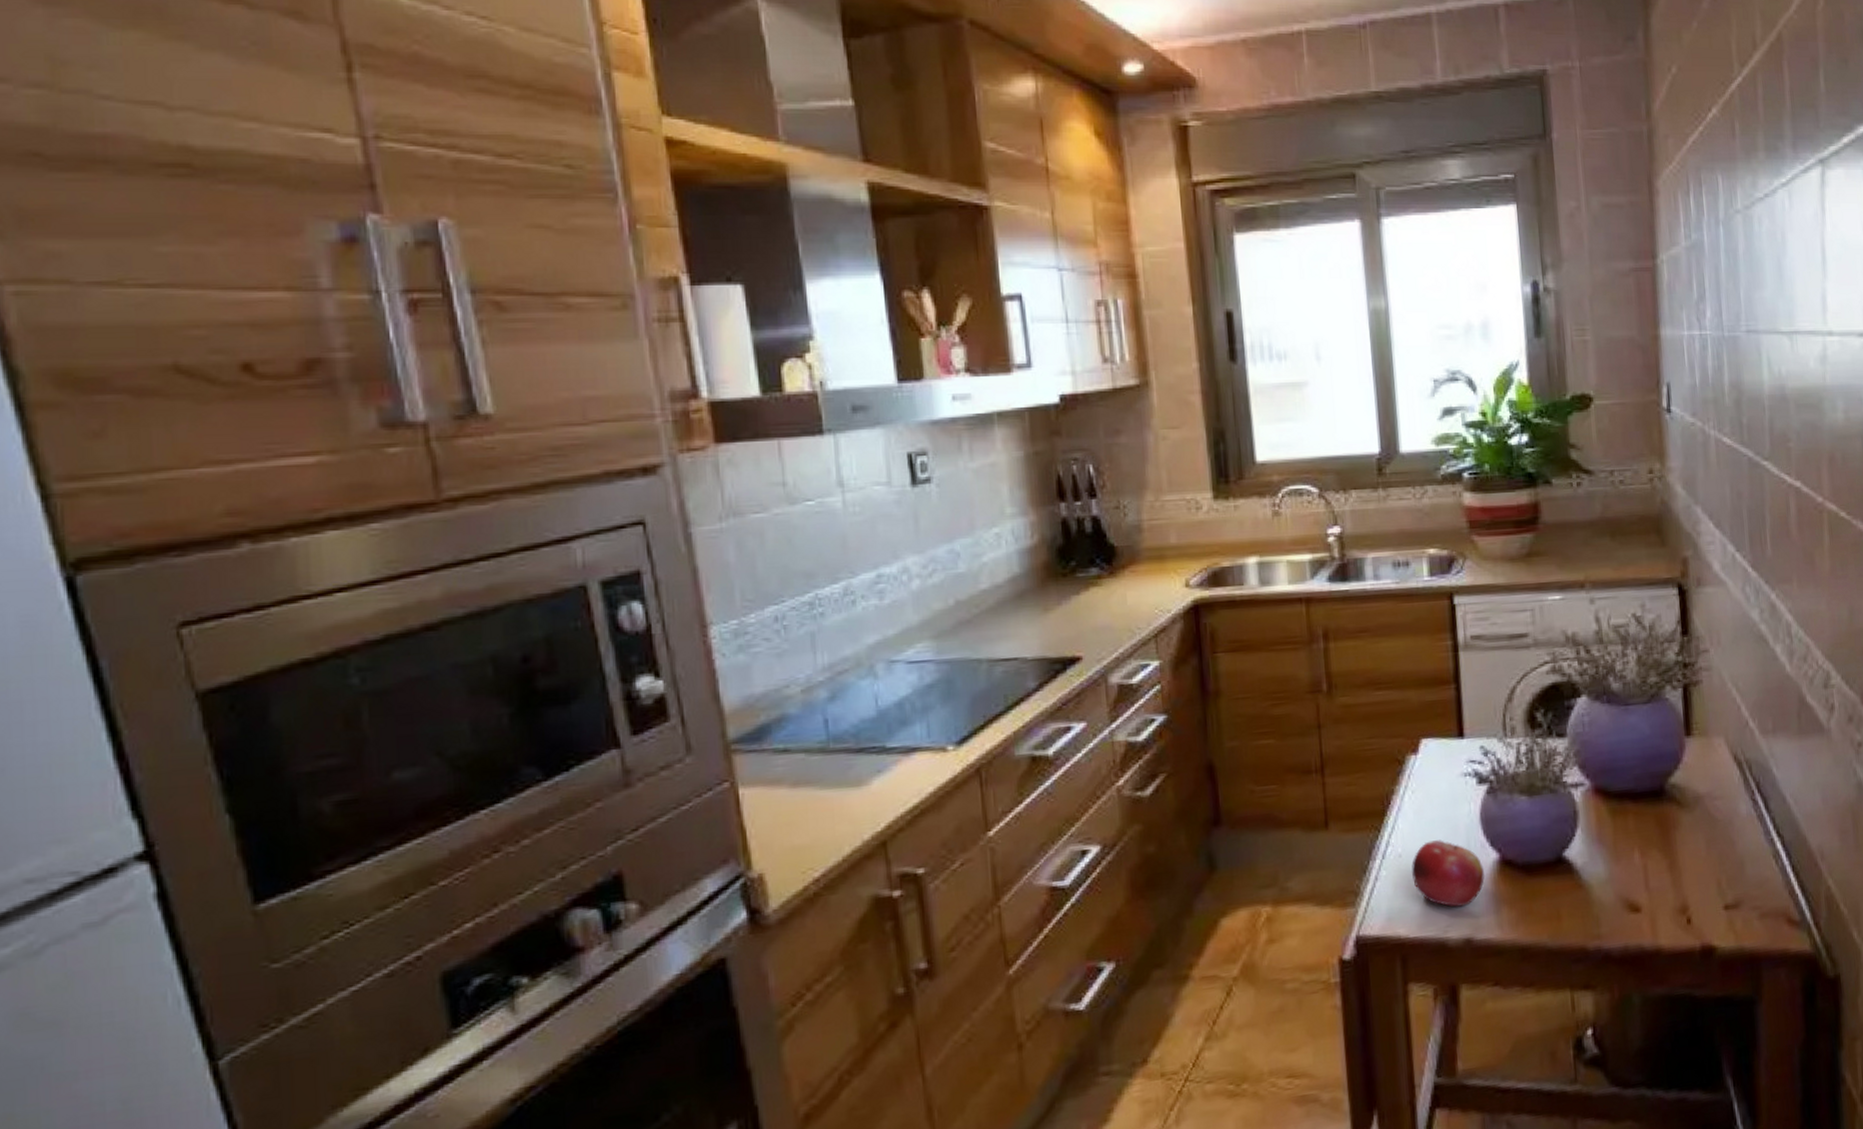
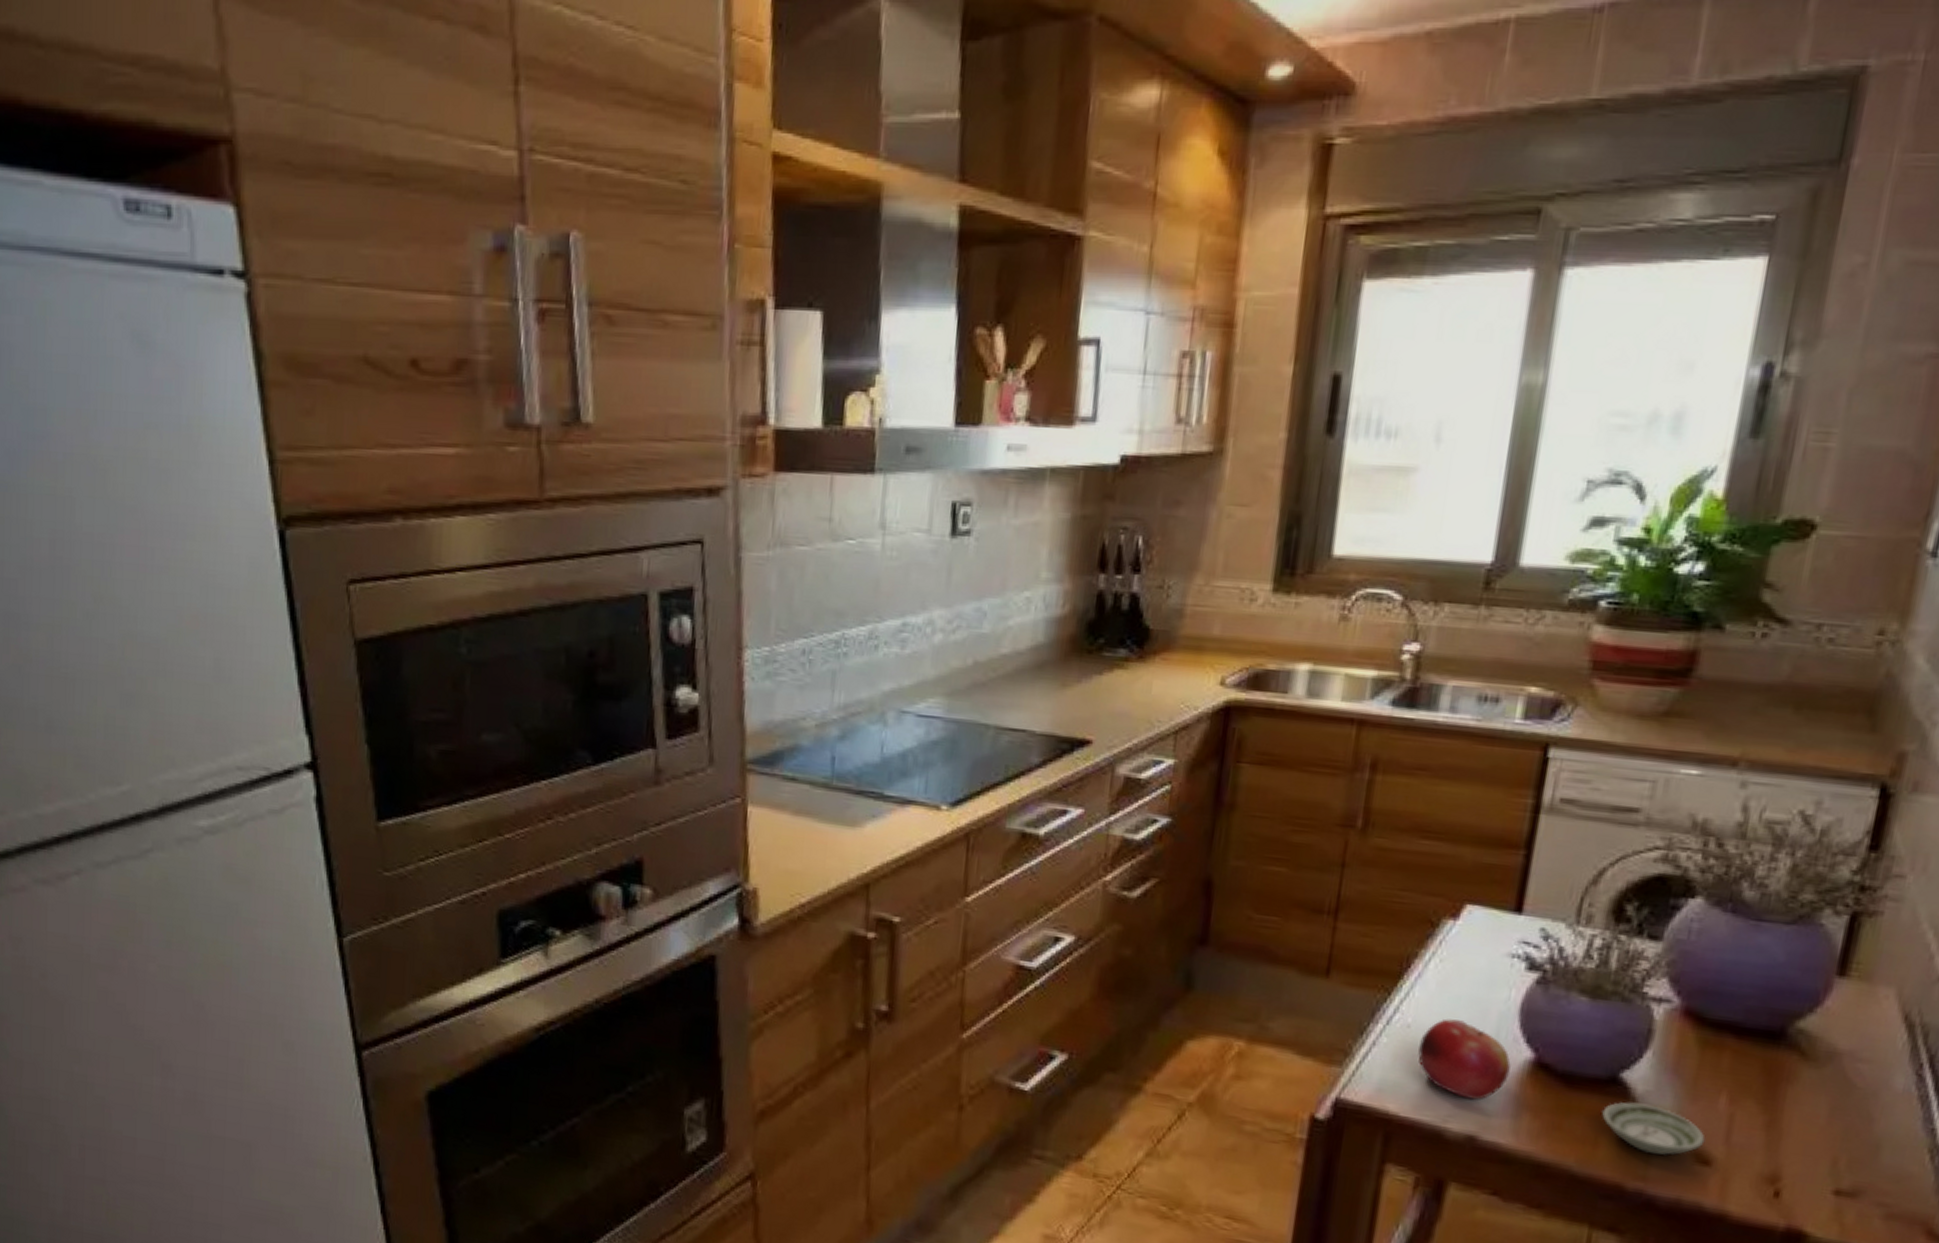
saucer: none [1558,873,1633,914] -> present [1602,1102,1706,1155]

